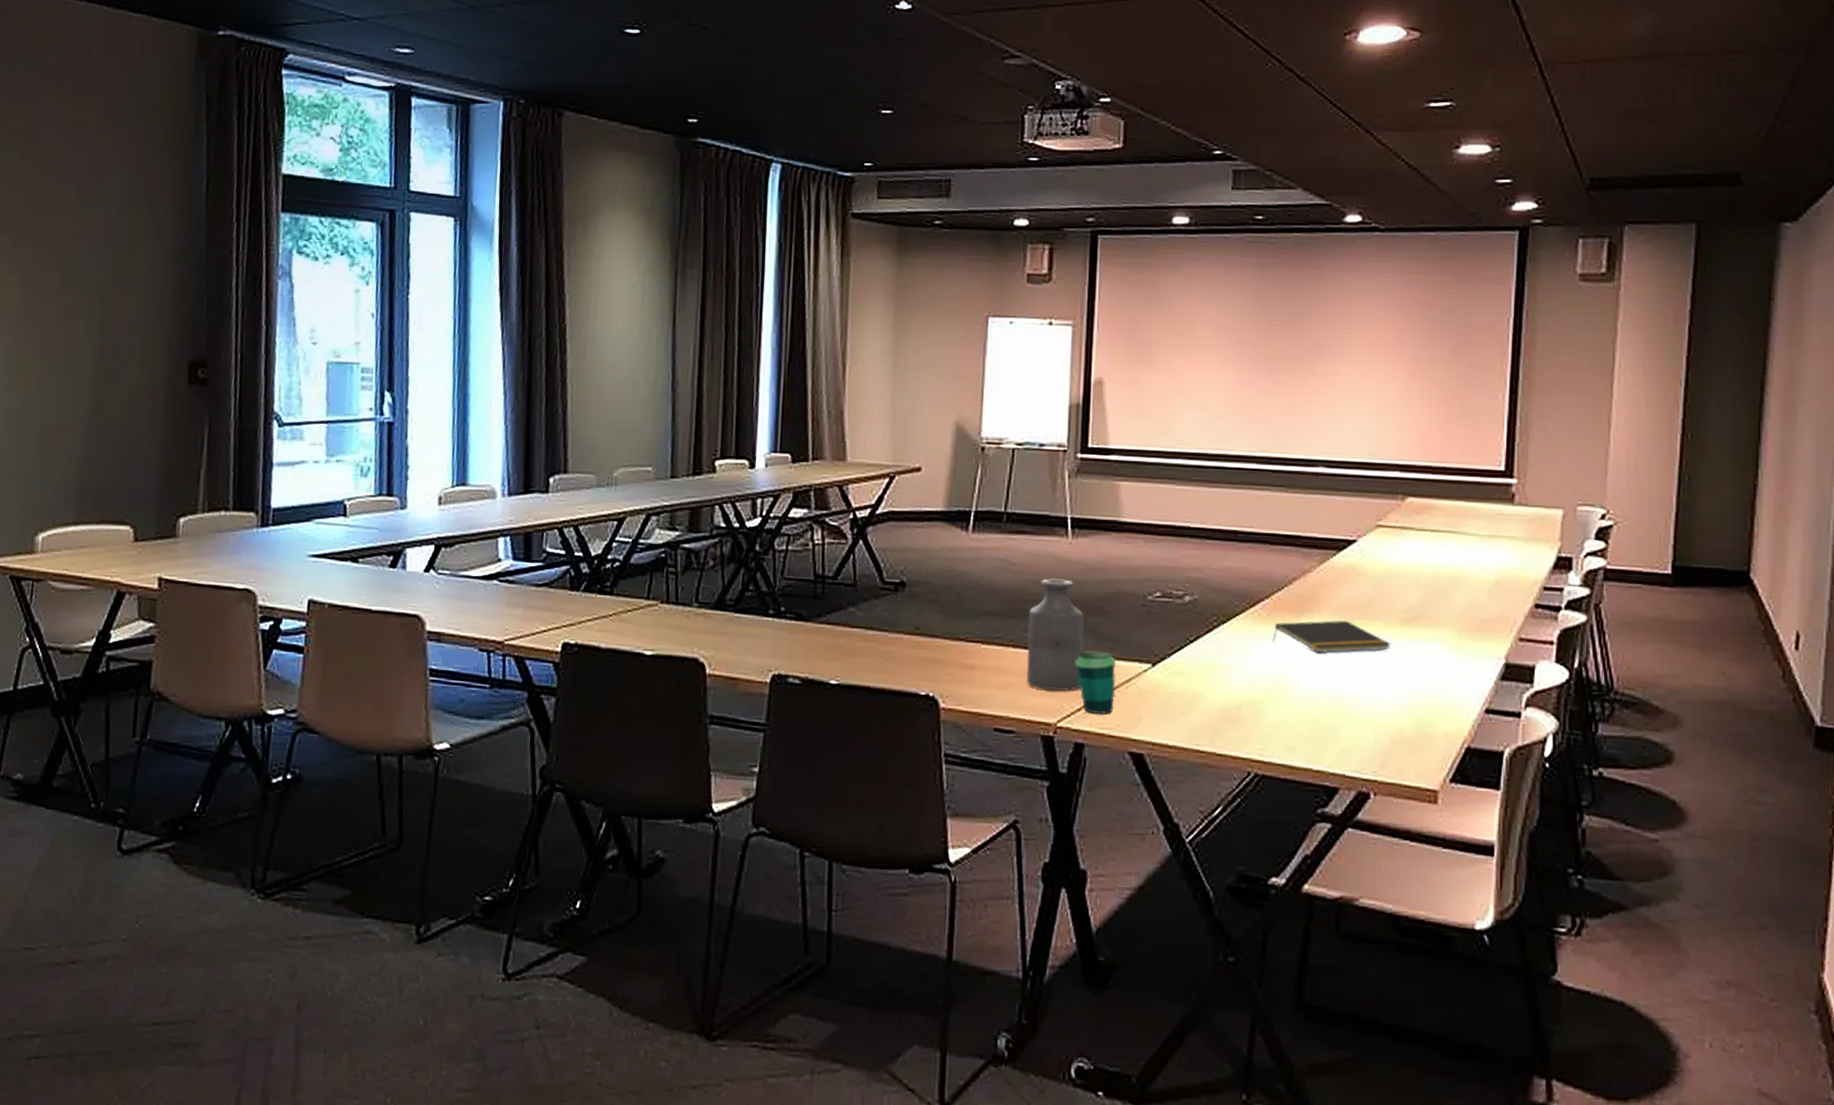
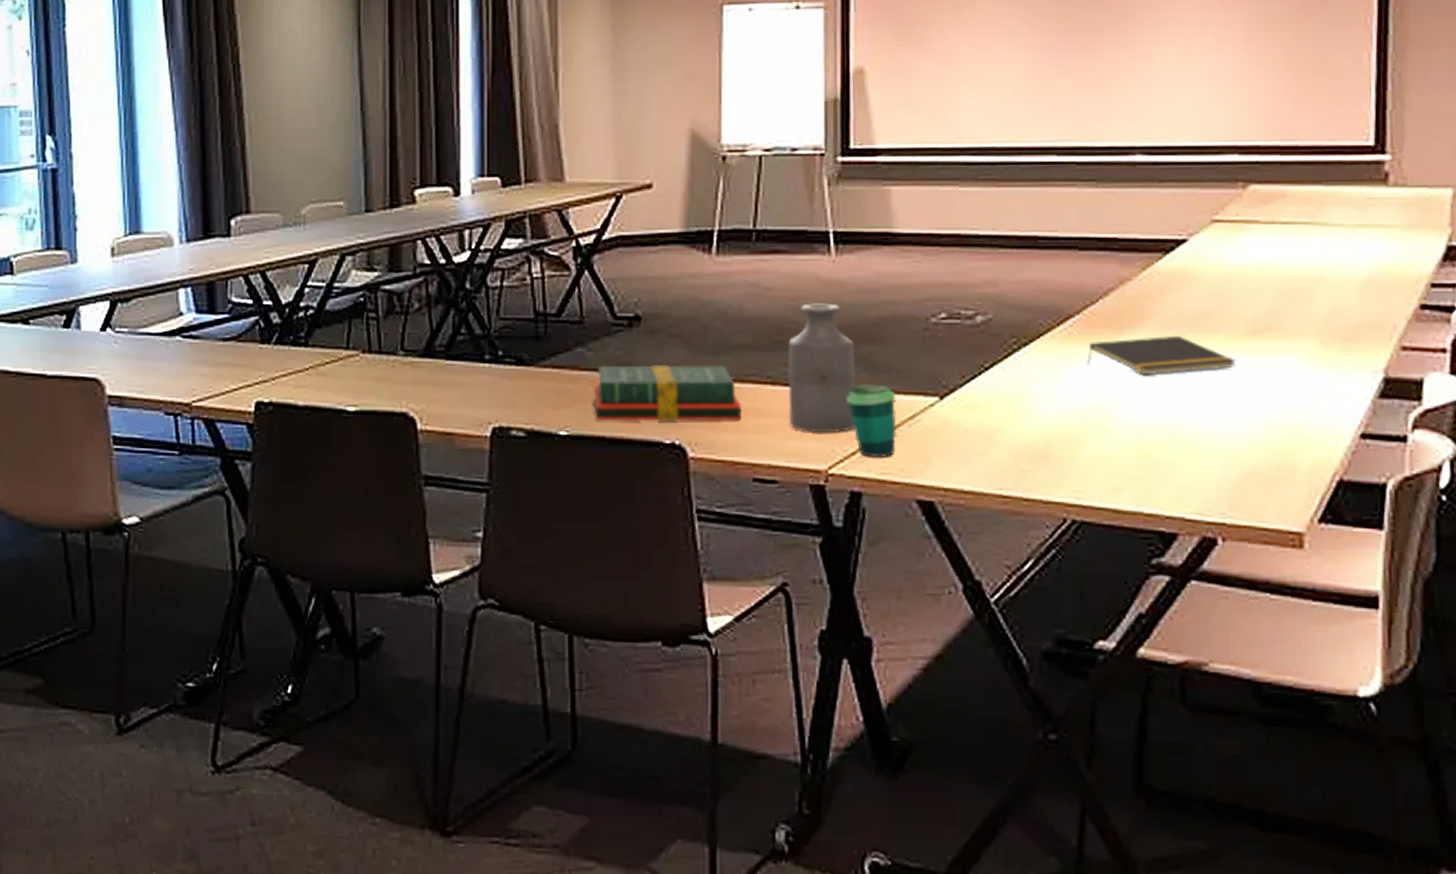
hardback book: none [861,623,987,678] -> present [593,364,742,422]

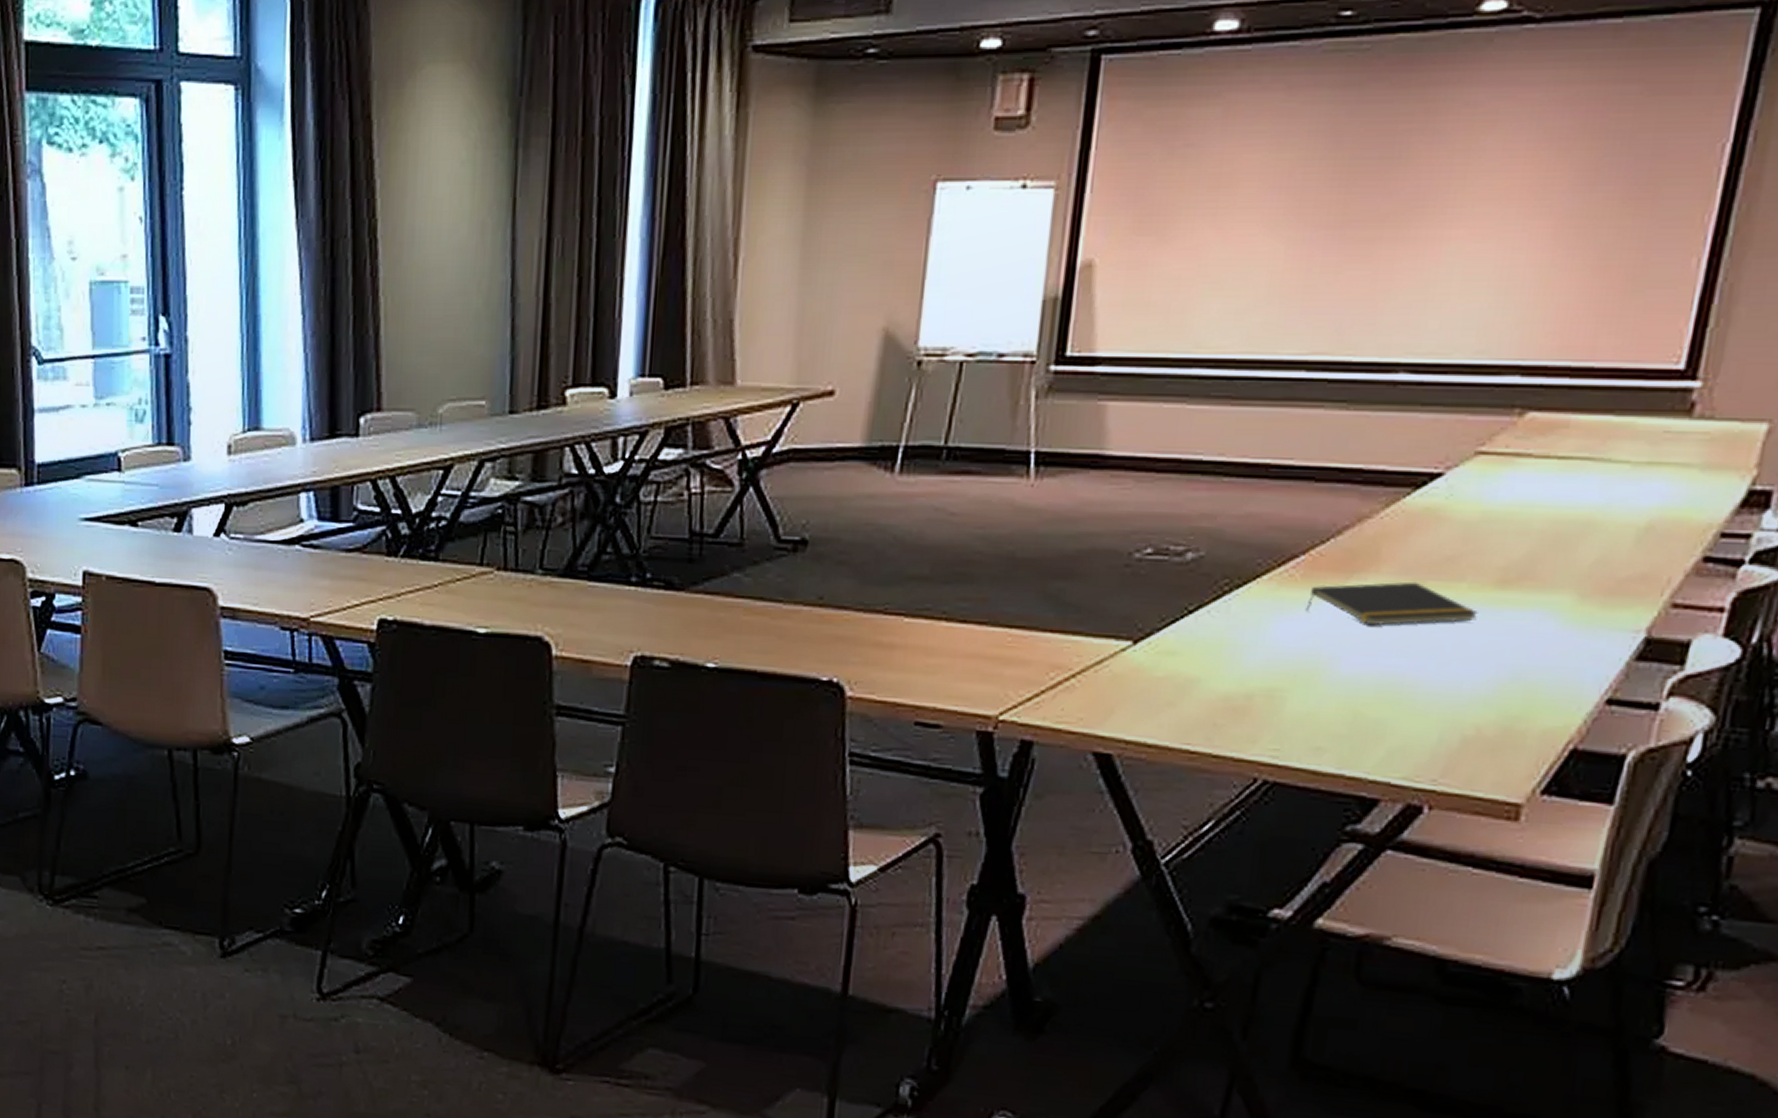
hardback book: present [593,364,742,422] -> none [746,592,911,659]
bottle: present [788,303,856,432] -> none [962,532,1045,676]
cup: present [846,383,897,457] -> none [1028,622,1084,705]

